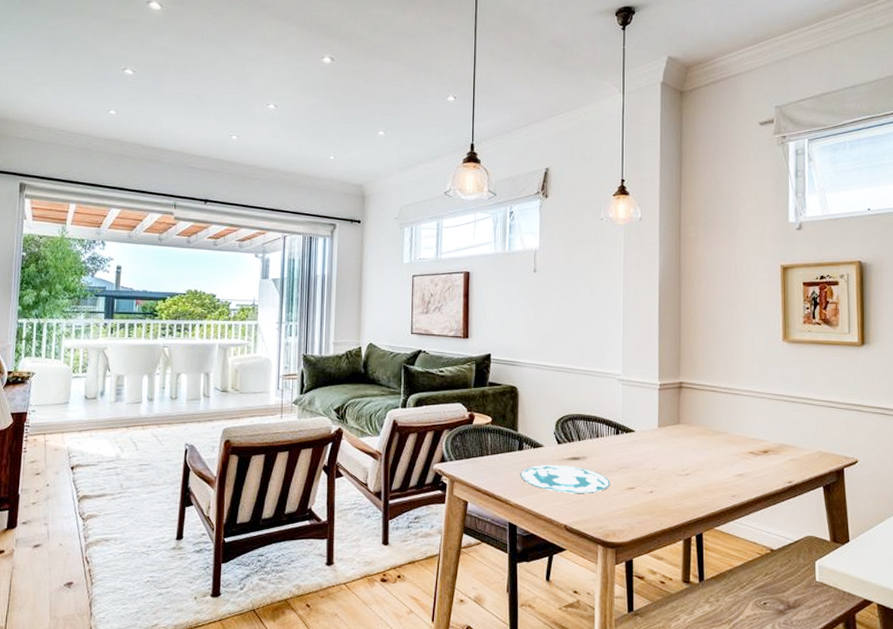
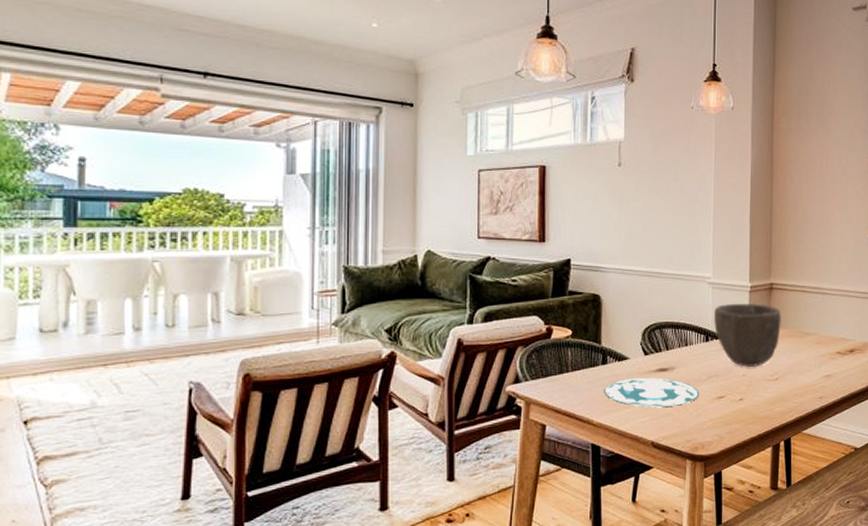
bowl: none [623,400,692,461] -> present [713,304,782,367]

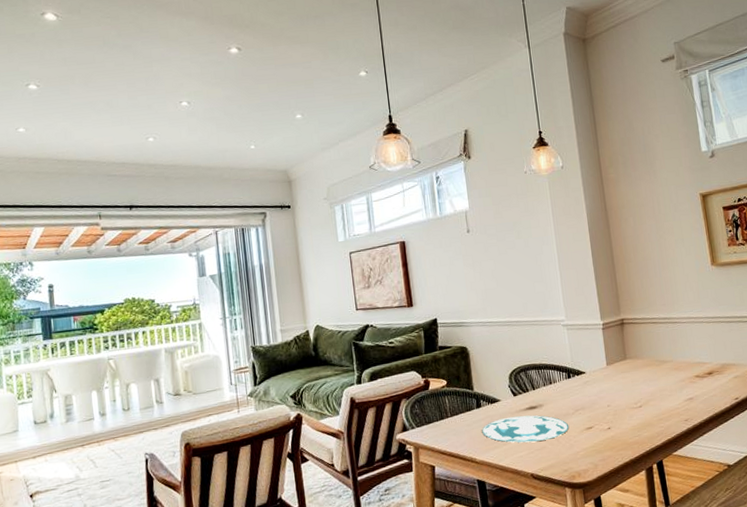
bowl: present [713,304,782,367] -> none [571,339,638,398]

